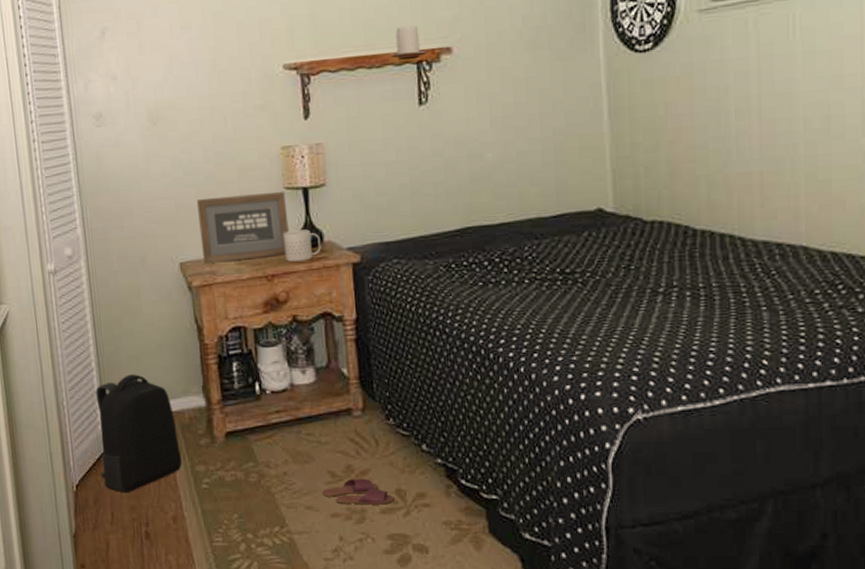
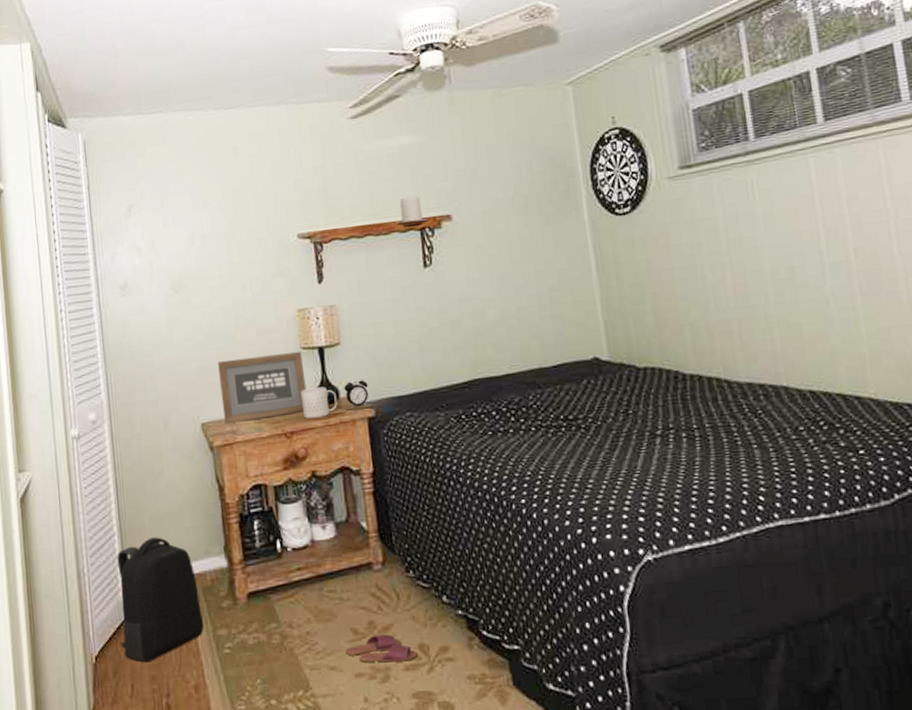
alarm clock: none [328,221,358,255] -> present [344,377,373,411]

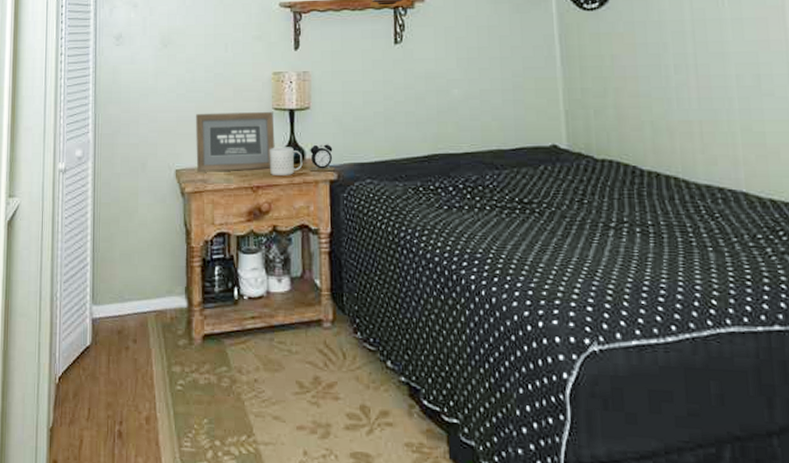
backpack: present [117,537,204,663] -> none [83,271,161,389]
slippers: present [345,634,418,663] -> none [289,391,358,421]

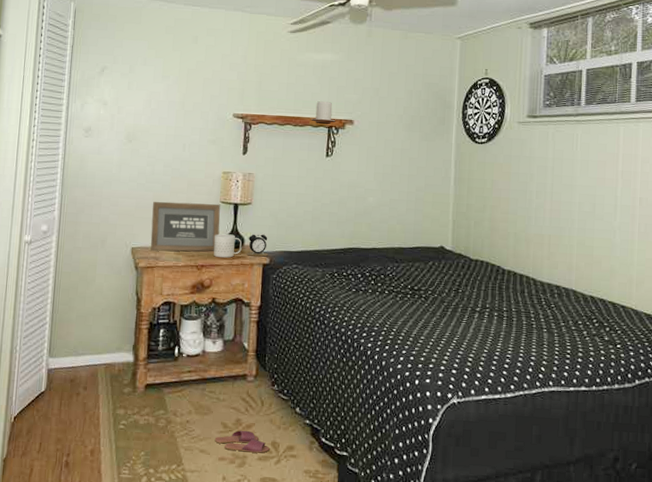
slippers: none [289,391,358,421] -> present [214,430,270,453]

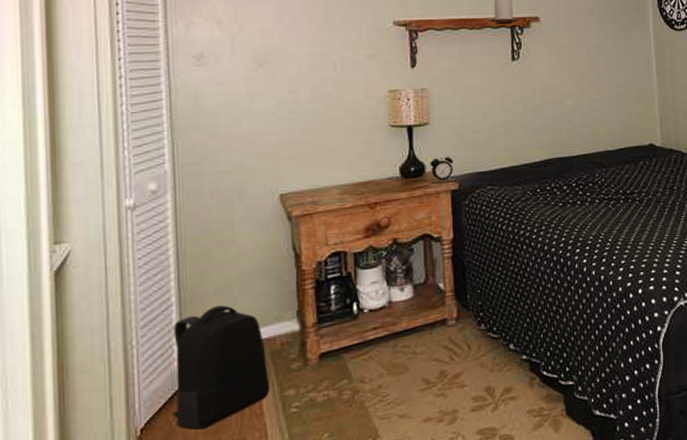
backpack: none [36,330,107,427] -> present [172,305,271,430]
picture frame: present [150,201,220,252] -> none [301,128,393,195]
mug: present [213,234,242,258] -> none [386,162,423,191]
slippers: present [214,430,270,453] -> none [416,381,484,408]

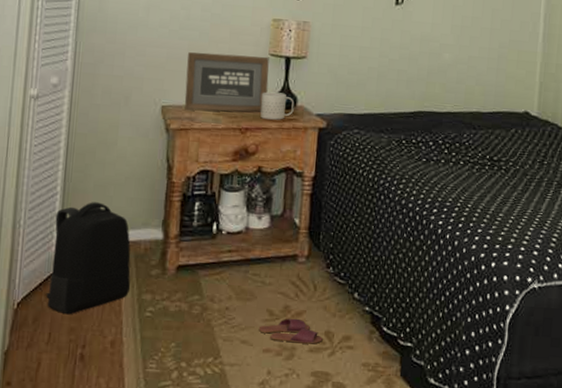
picture frame: none [301,128,393,195] -> present [184,52,269,113]
mug: none [386,162,423,191] -> present [260,92,295,120]
slippers: none [416,381,484,408] -> present [258,318,323,344]
alarm clock: present [430,154,457,184] -> none [299,90,326,120]

